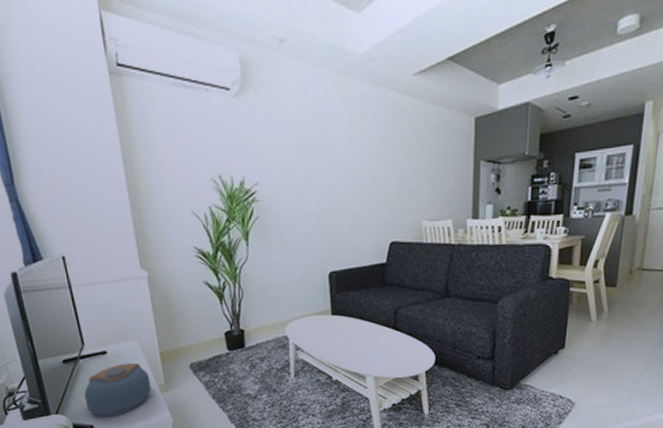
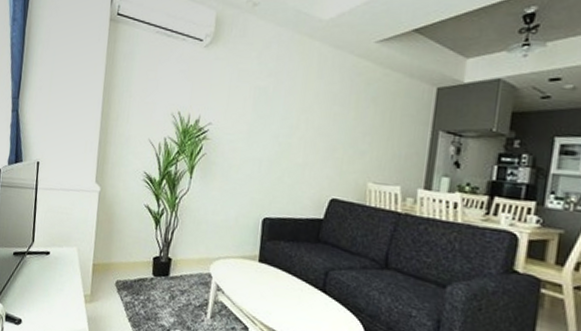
alarm clock: present [84,362,152,418] -> none [21,266,80,316]

